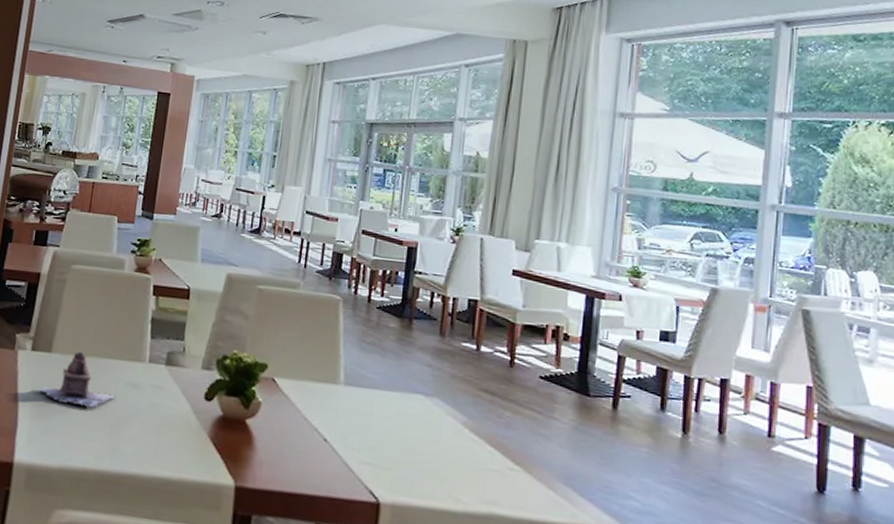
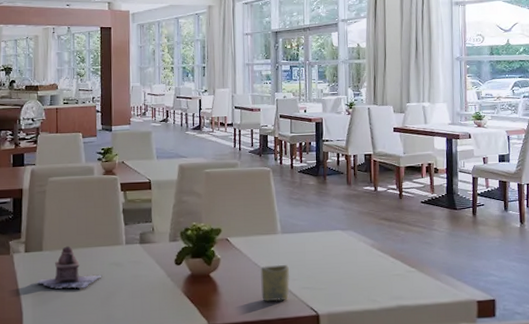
cup: none [307,423,348,475] -> present [261,264,290,302]

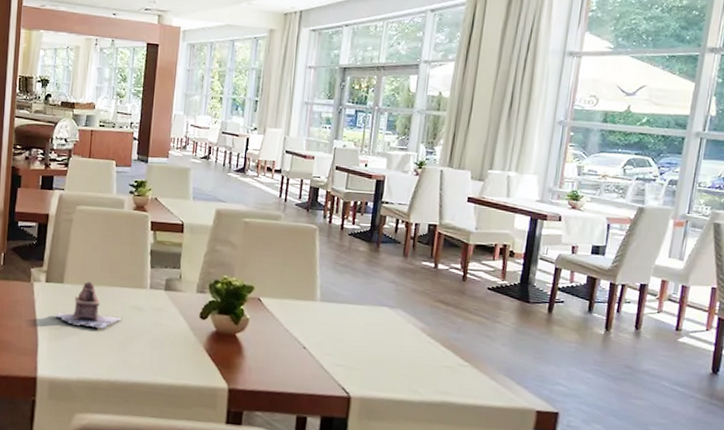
cup: present [261,264,290,302] -> none [289,334,324,376]

